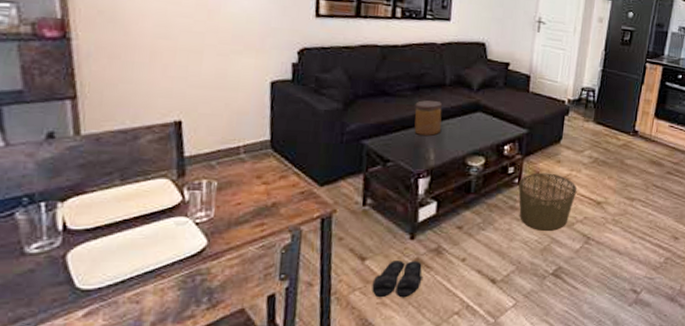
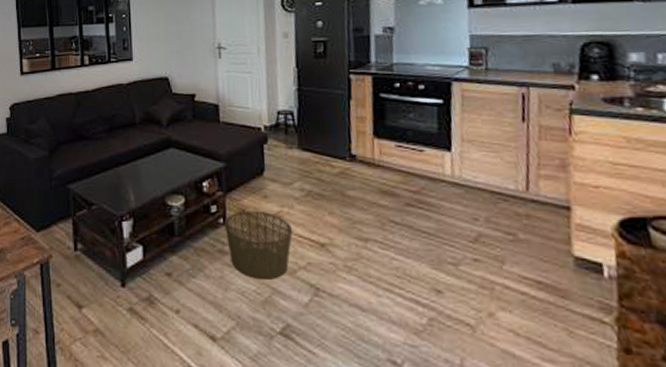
slippers: present [372,261,424,298] -> none [91,310,139,352]
jar: present [414,100,443,136] -> none [110,140,137,177]

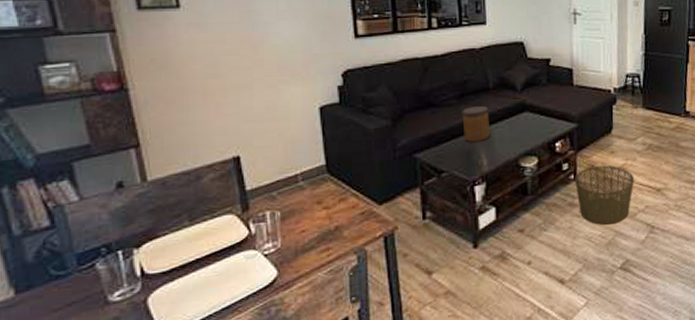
jar: none [110,140,137,177] -> present [462,105,490,143]

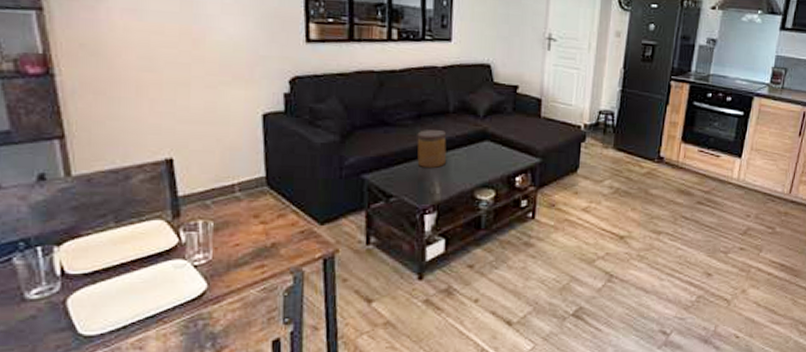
basket: present [574,165,635,225] -> none [532,205,598,268]

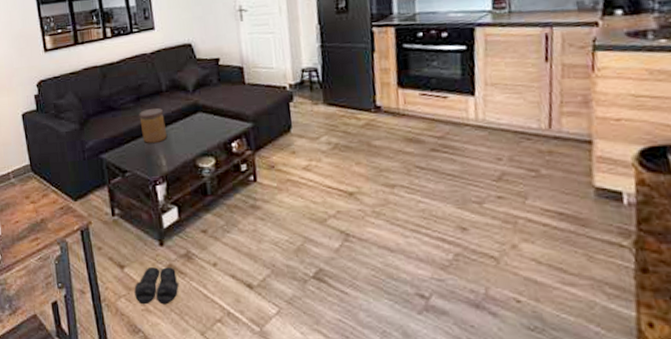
slippers: none [380,302,434,342] -> present [134,267,180,305]

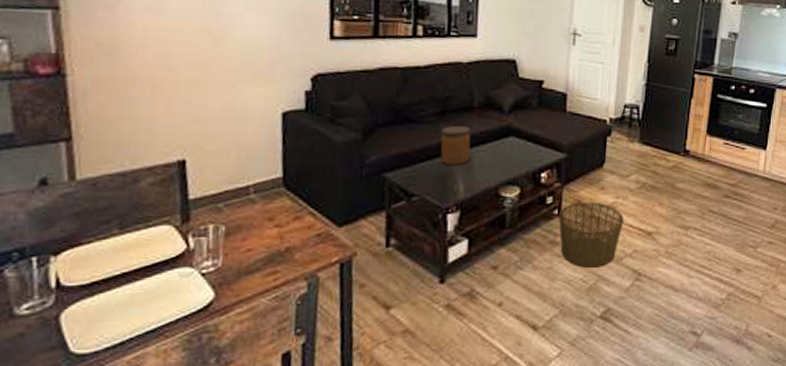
slippers: present [134,267,180,305] -> none [398,307,456,351]
basket: none [254,166,322,230] -> present [557,201,625,268]

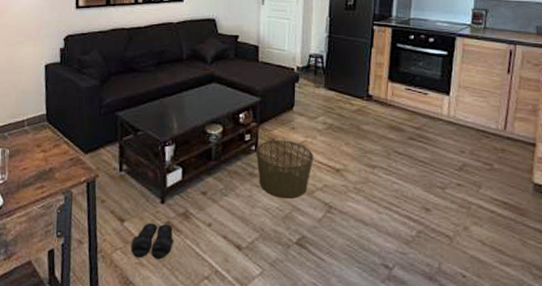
slippers: none [398,307,456,351] -> present [131,223,175,260]
jar: present [440,125,471,166] -> none [158,73,182,107]

